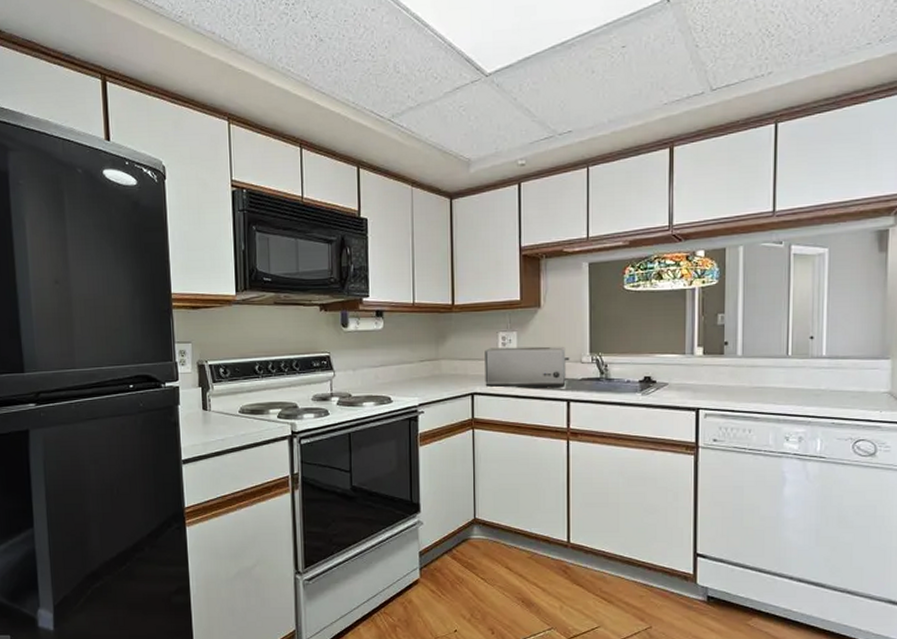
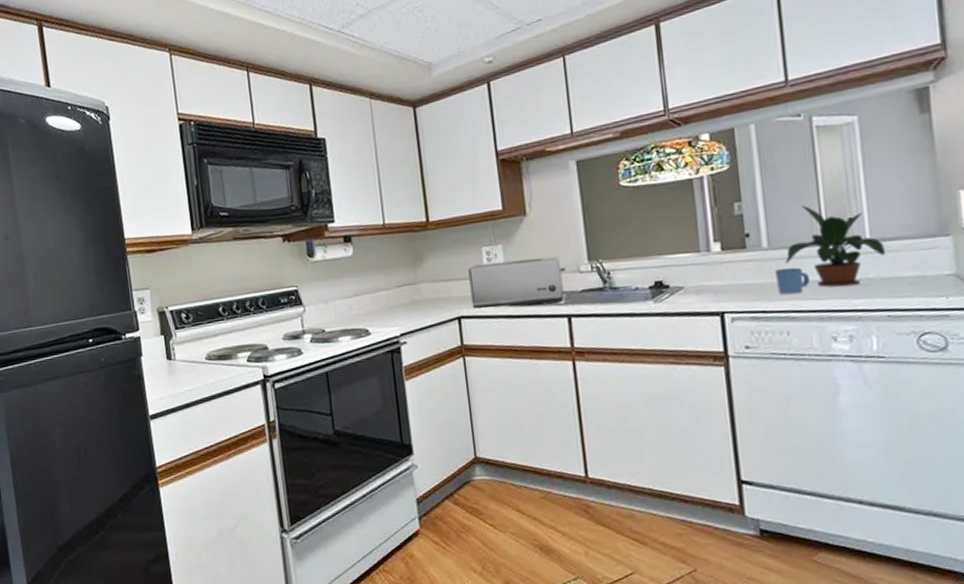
mug: none [744,375,774,398] -> present [774,267,811,295]
potted plant: none [754,322,836,396] -> present [785,206,885,288]

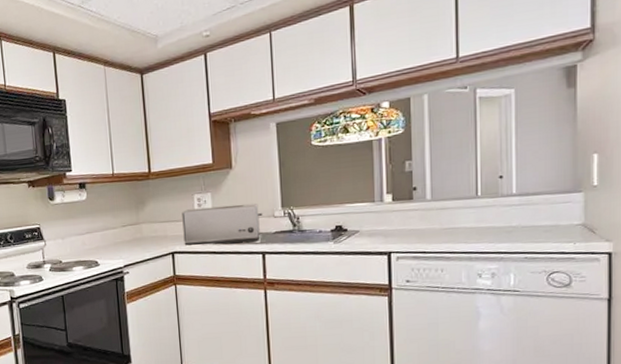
mug: present [774,267,811,295] -> none [435,216,464,239]
potted plant: present [785,206,885,288] -> none [444,165,527,234]

